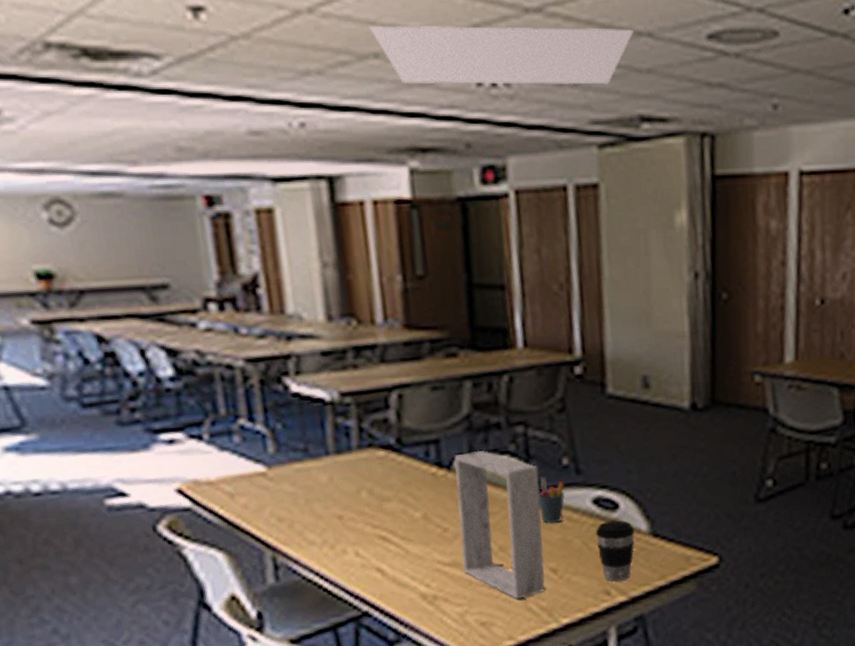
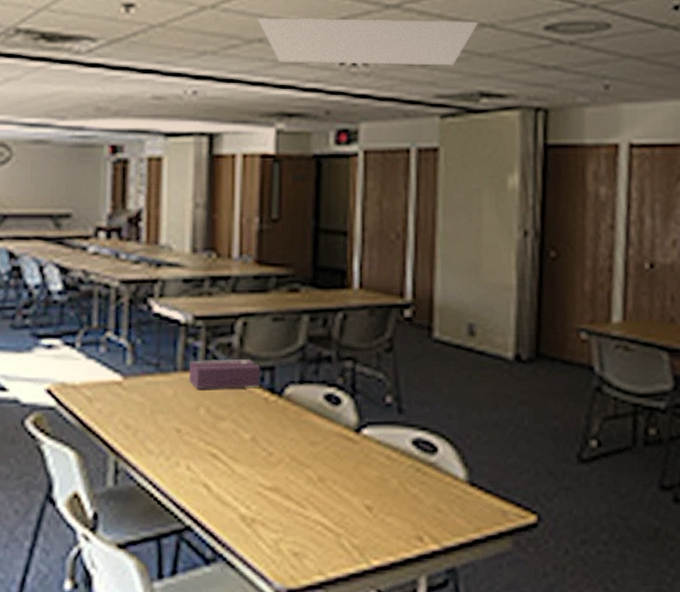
tissue box: none [342,433,425,472] -> present [189,358,260,390]
picture frame: present [454,450,546,600] -> none [282,380,363,534]
pen holder: present [538,477,565,524] -> none [360,412,386,459]
coffee cup: present [596,520,636,582] -> none [413,464,453,528]

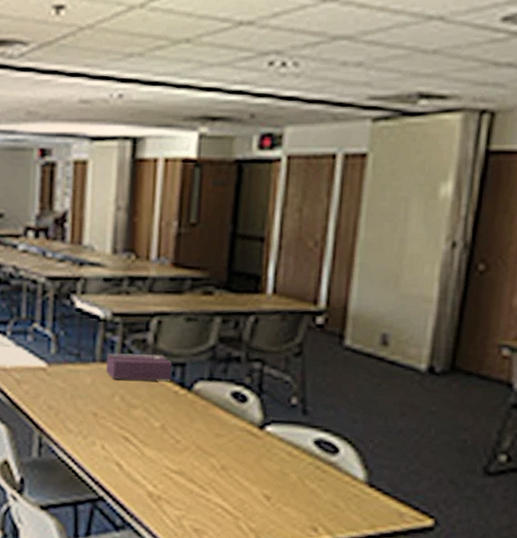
light panel: present [257,17,478,66] -> none [186,13,425,64]

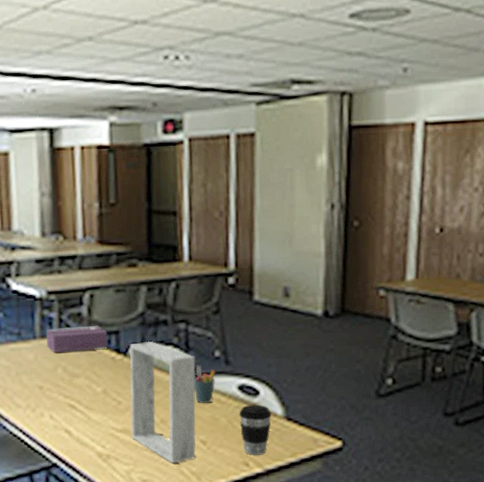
picture frame: none [187,378,268,516] -> present [129,341,196,464]
pen holder: none [263,411,290,455] -> present [194,365,216,404]
coffee cup: none [312,463,352,522] -> present [239,404,272,456]

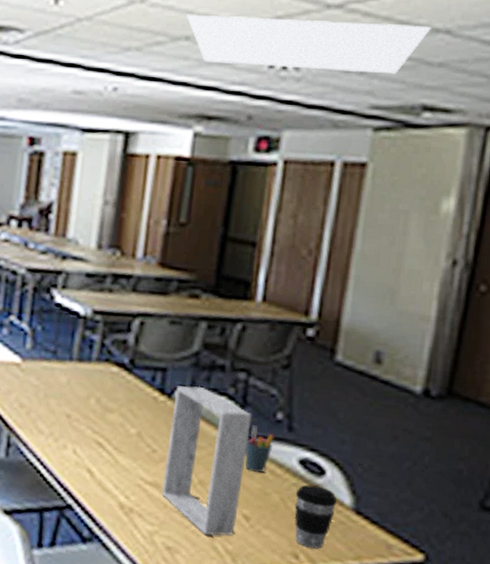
tissue box: present [46,325,107,354] -> none [83,352,152,386]
light panel: none [86,12,289,59] -> present [186,14,431,75]

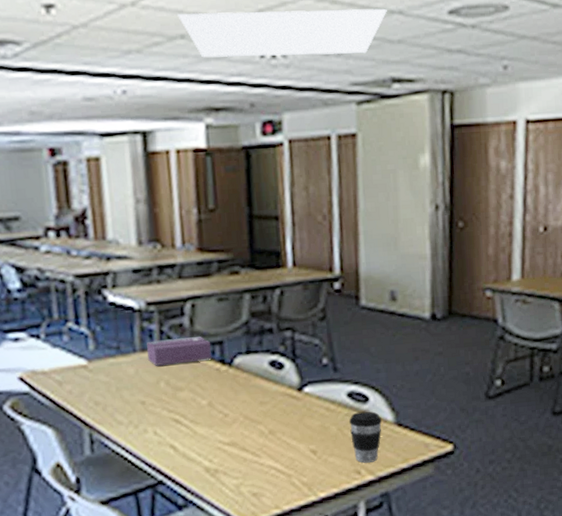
tissue box: none [83,352,152,386] -> present [147,335,211,367]
picture frame: present [161,386,252,537] -> none [234,350,307,475]
pen holder: present [245,425,275,473] -> none [302,373,324,413]

